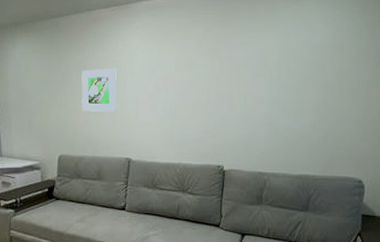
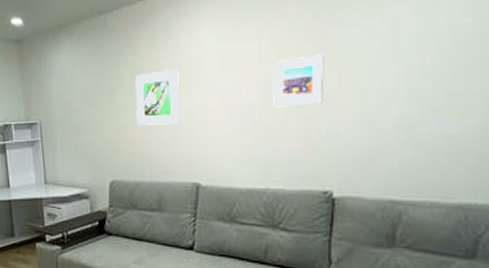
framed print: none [185,67,220,104] -> present [273,54,324,108]

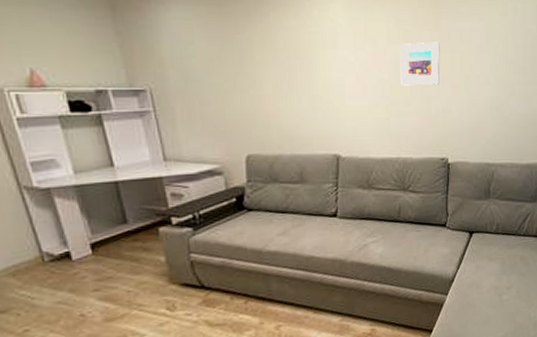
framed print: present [135,67,181,126] -> none [267,40,318,98]

